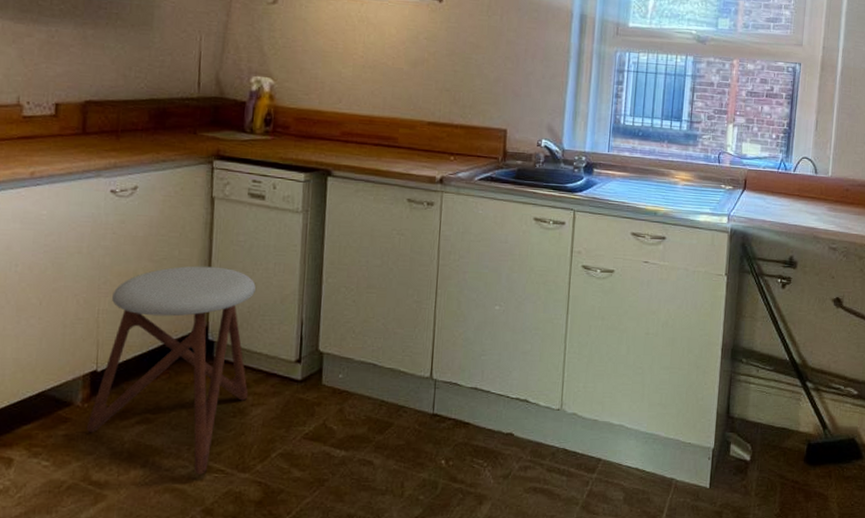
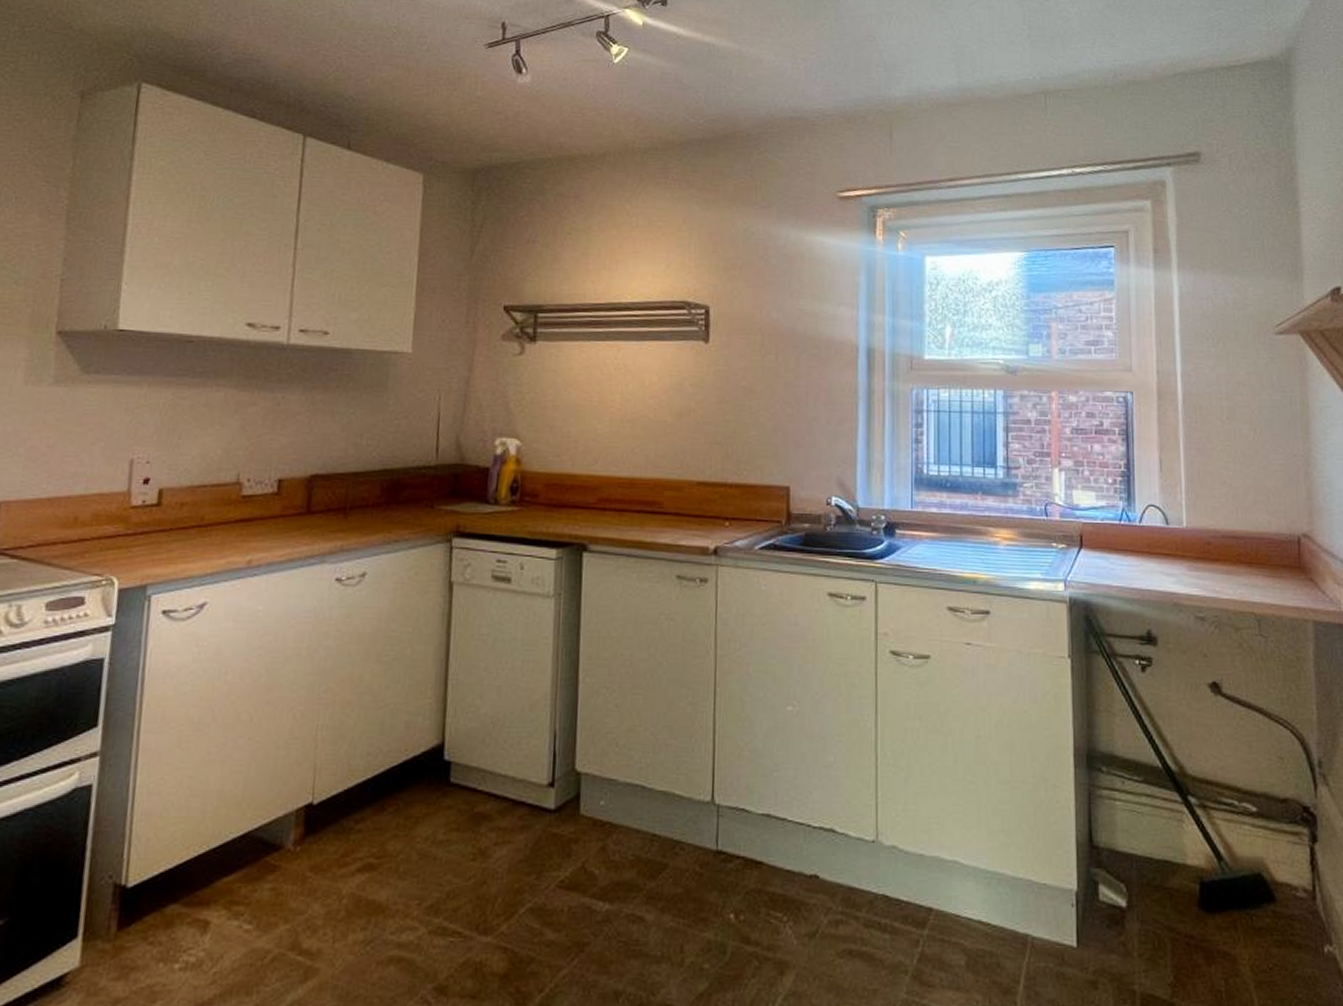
stool: present [87,265,256,475] -> none [298,667,500,939]

